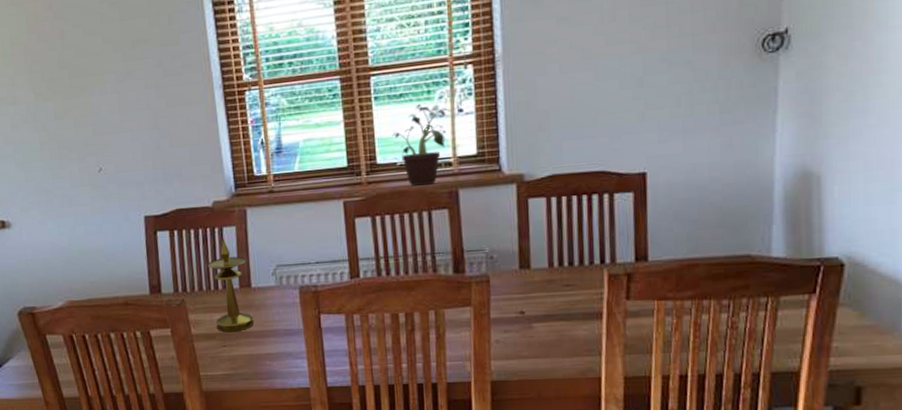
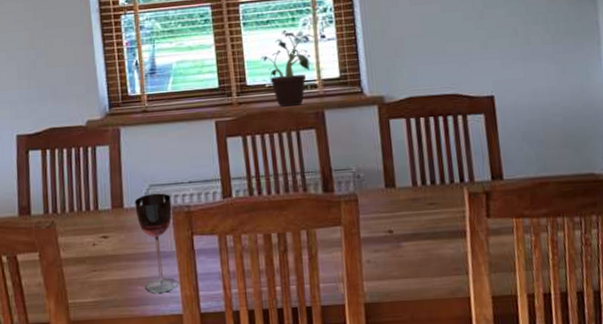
candlestick: present [207,239,254,333] -> none [79,158,125,256]
wineglass: none [262,273,306,368] -> present [135,193,179,293]

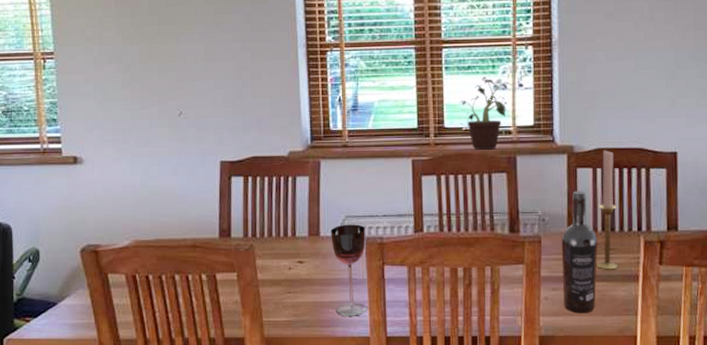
wine bottle: none [379,143,423,276] -> present [561,191,598,313]
candlestick: none [414,98,443,227] -> present [596,150,619,270]

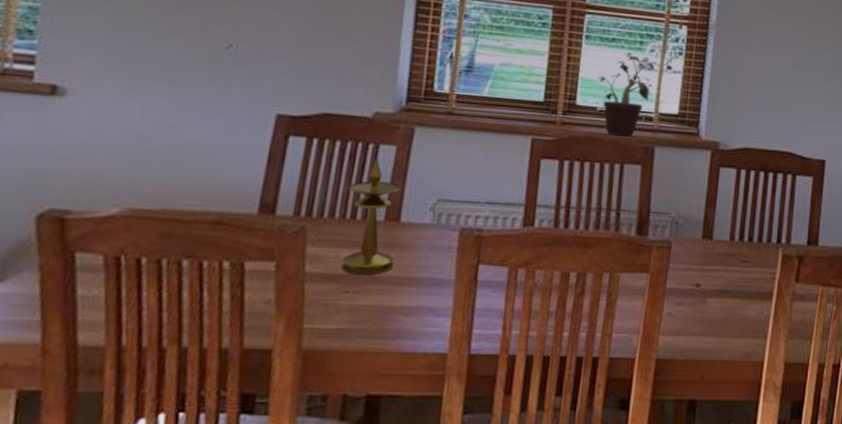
candlestick: none [278,188,319,279] -> present [341,158,400,275]
wineglass: present [331,224,368,316] -> none [408,209,461,327]
wine bottle: present [561,191,598,313] -> none [687,192,734,334]
candlestick: present [596,150,619,270] -> none [729,150,760,285]

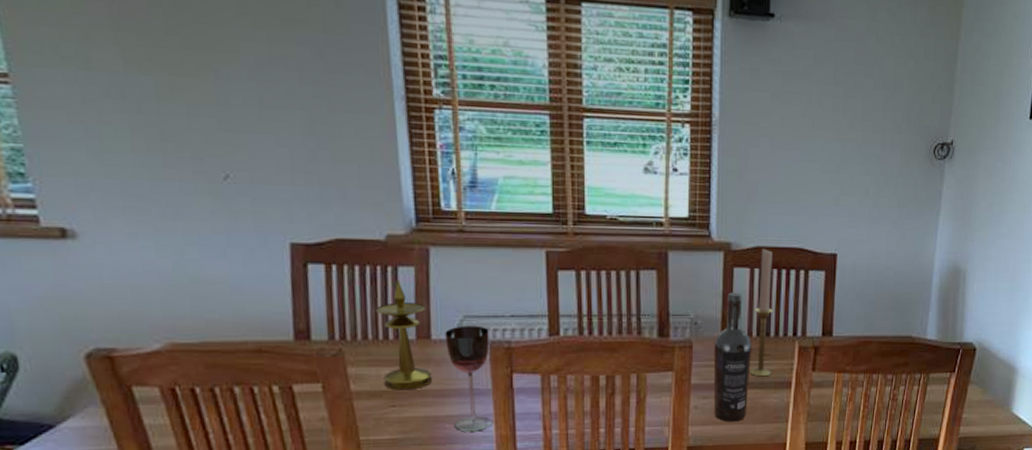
wineglass: none [408,209,461,327] -> present [445,326,493,432]
potted plant: present [597,52,660,137] -> none [603,156,665,243]
wine bottle: none [687,192,734,334] -> present [713,292,752,422]
candlestick: none [729,150,760,285] -> present [749,249,773,377]

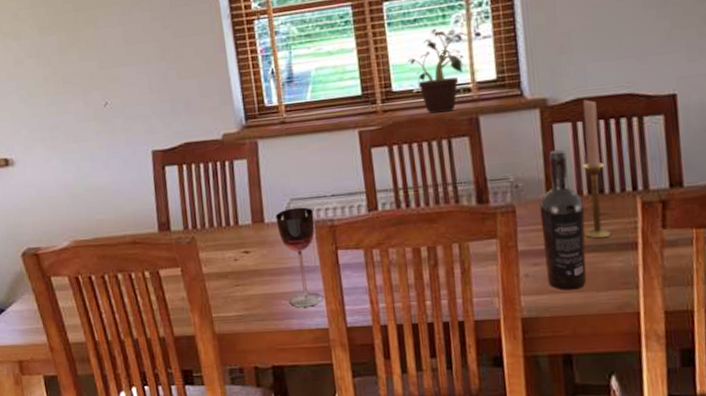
candlestick: present [375,280,432,390] -> none [218,173,268,271]
potted plant: none [603,156,665,243] -> present [407,28,468,114]

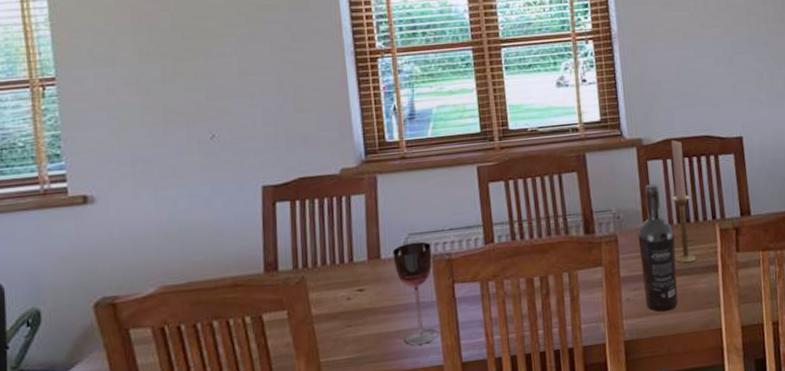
potted plant: present [407,28,468,114] -> none [522,74,576,151]

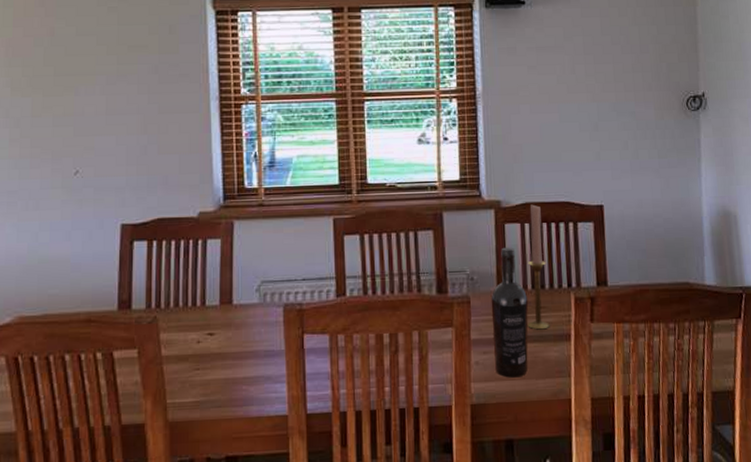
wineglass: present [393,241,439,346] -> none [245,290,286,393]

